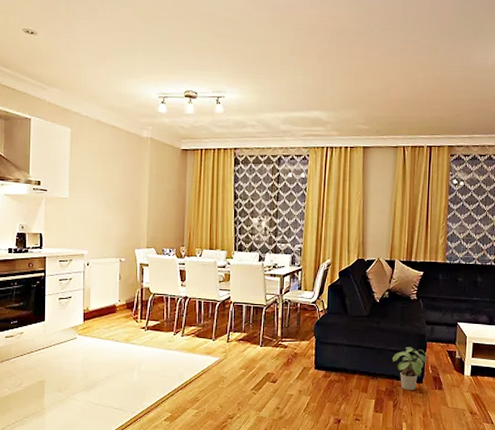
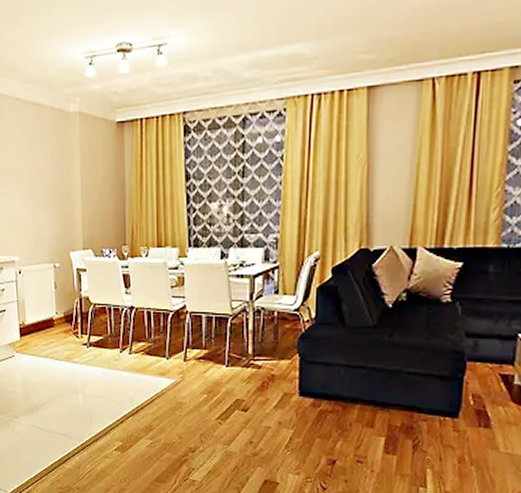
potted plant: present [392,347,428,391] -> none [411,368,469,428]

